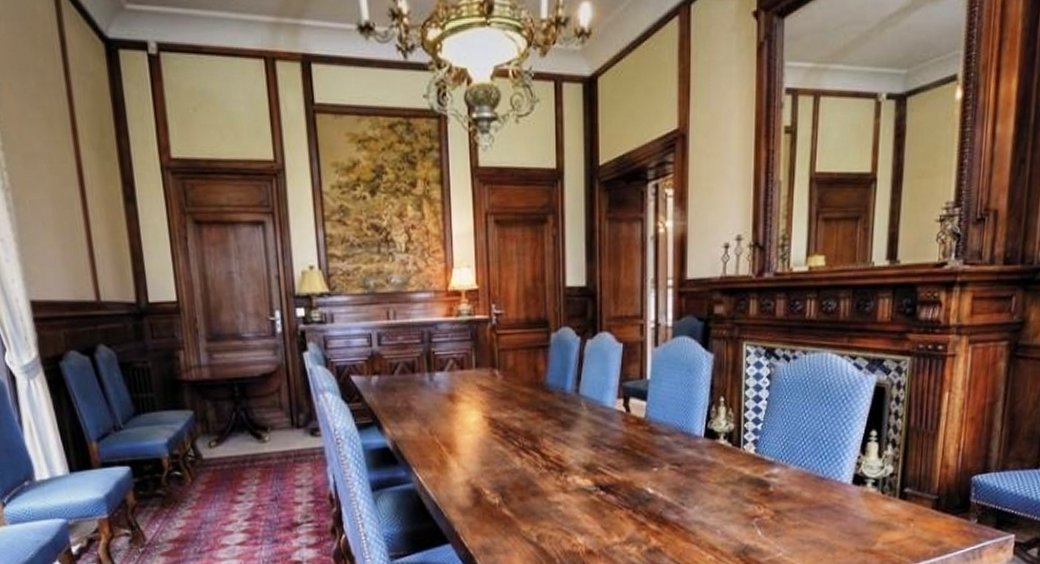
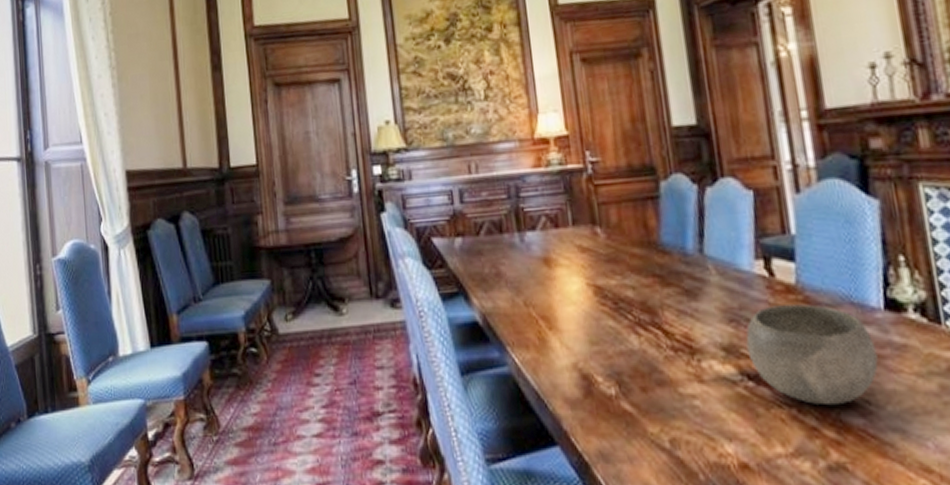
bowl: none [602,433,694,507] -> present [746,304,879,406]

